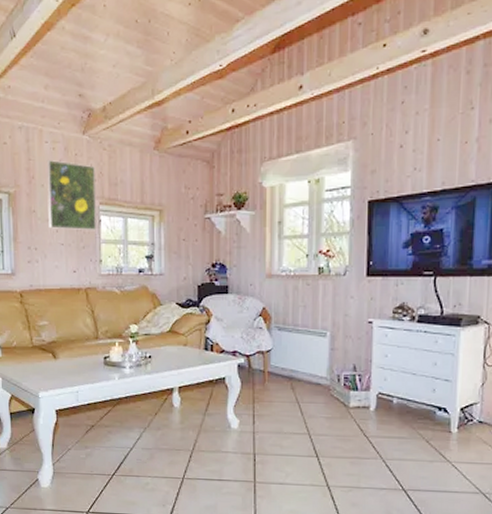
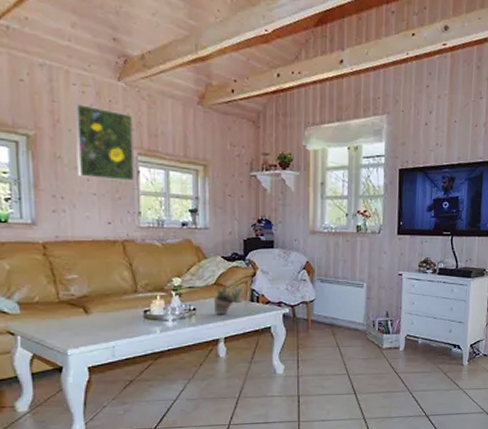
succulent plant: none [168,324,201,364] -> present [213,276,247,315]

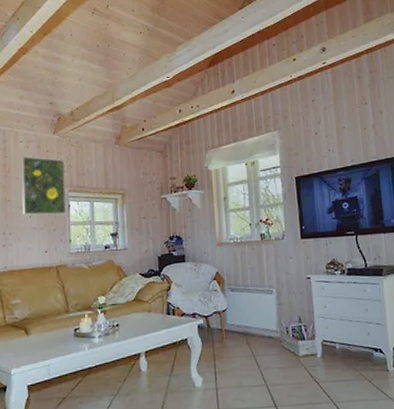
succulent plant: present [213,276,247,315] -> none [133,292,164,330]

